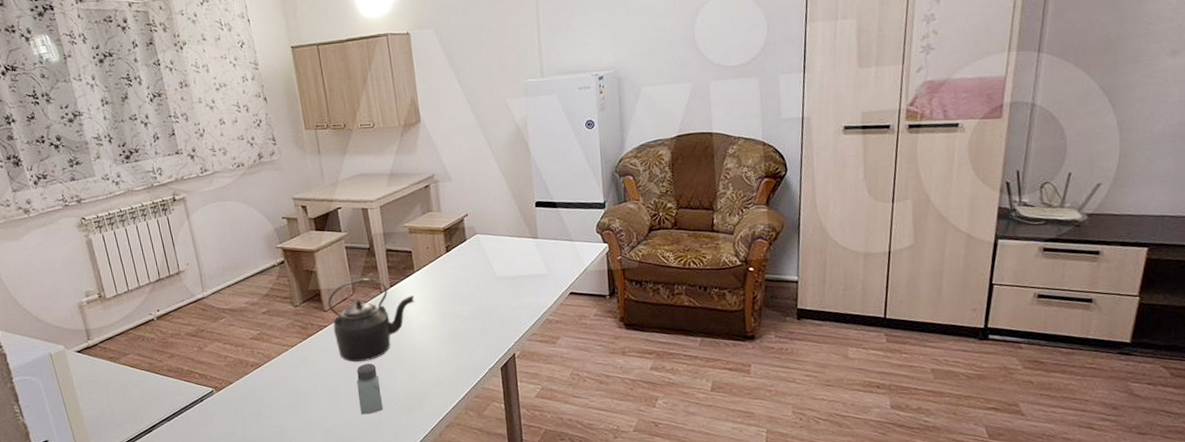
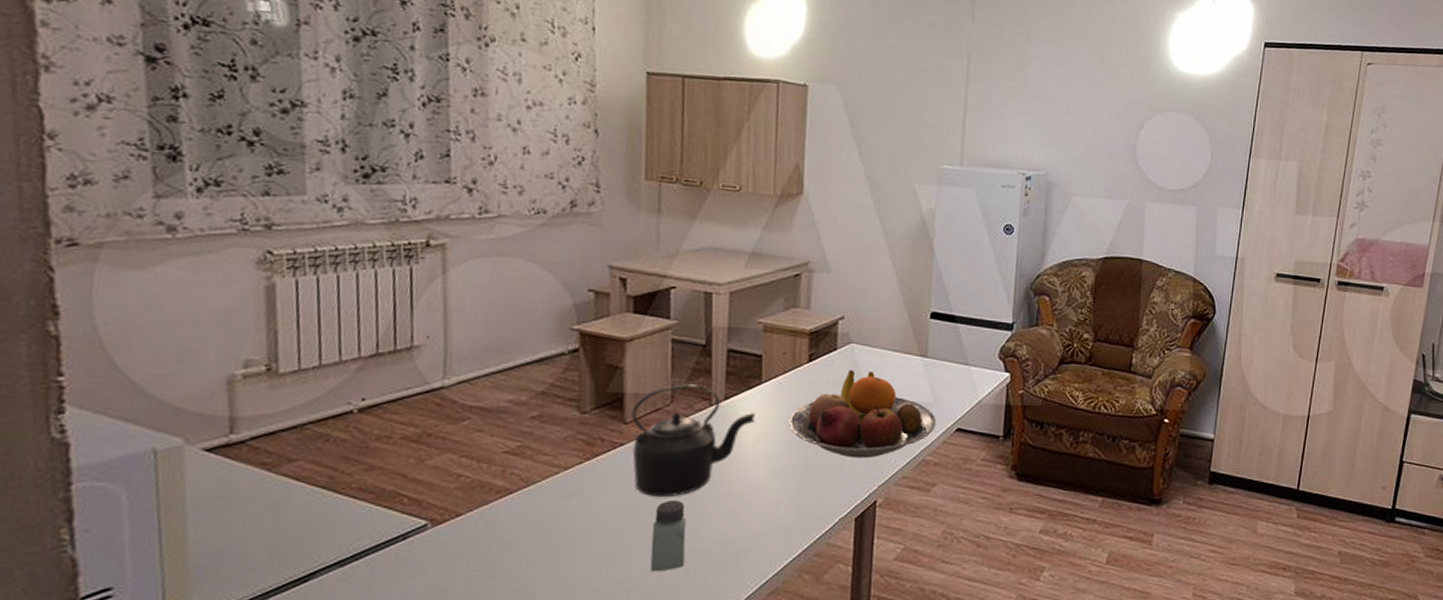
fruit bowl: none [439,255,553,323] -> present [789,369,936,459]

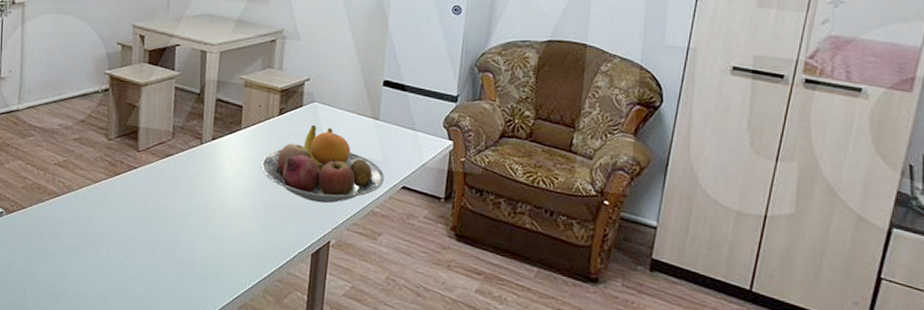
kettle: present [631,384,756,498] -> none [142,124,236,215]
saltshaker: present [650,499,687,572] -> none [151,217,179,275]

